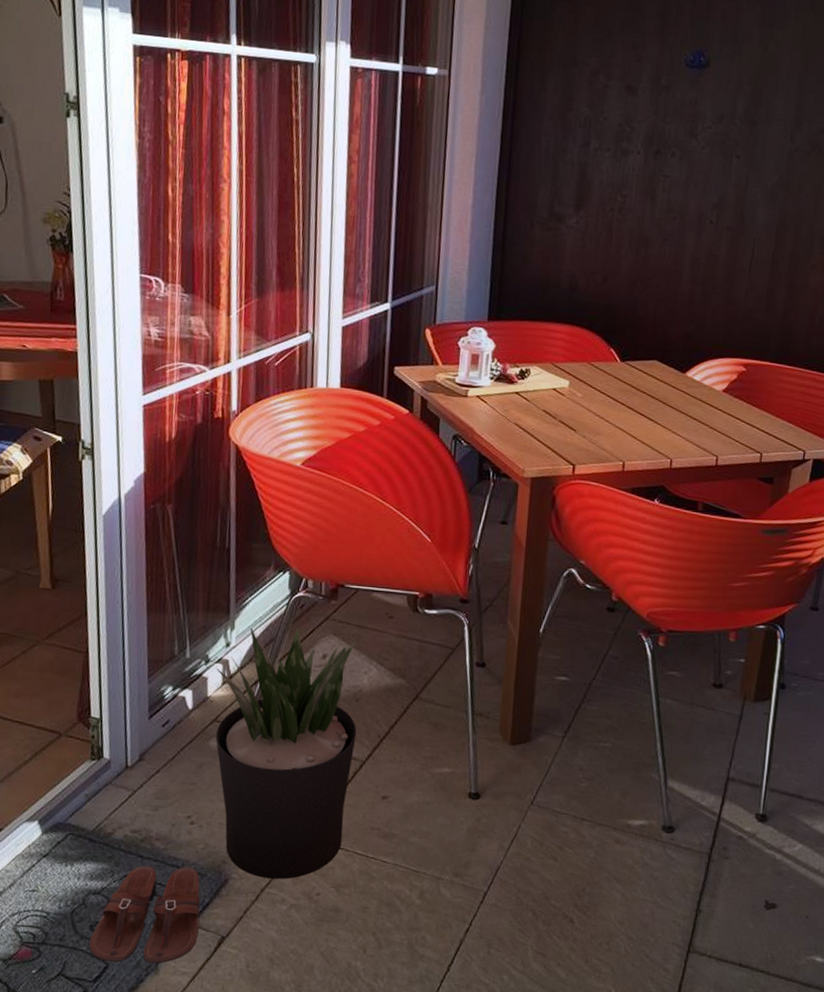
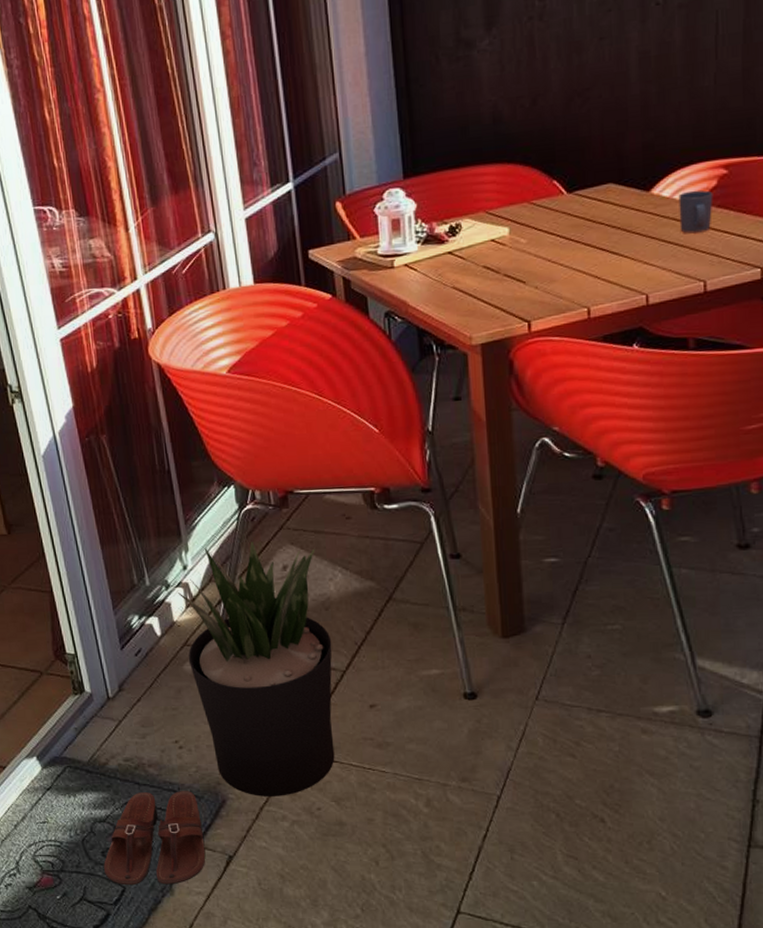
mug: none [704,380,733,416] -> present [678,190,714,234]

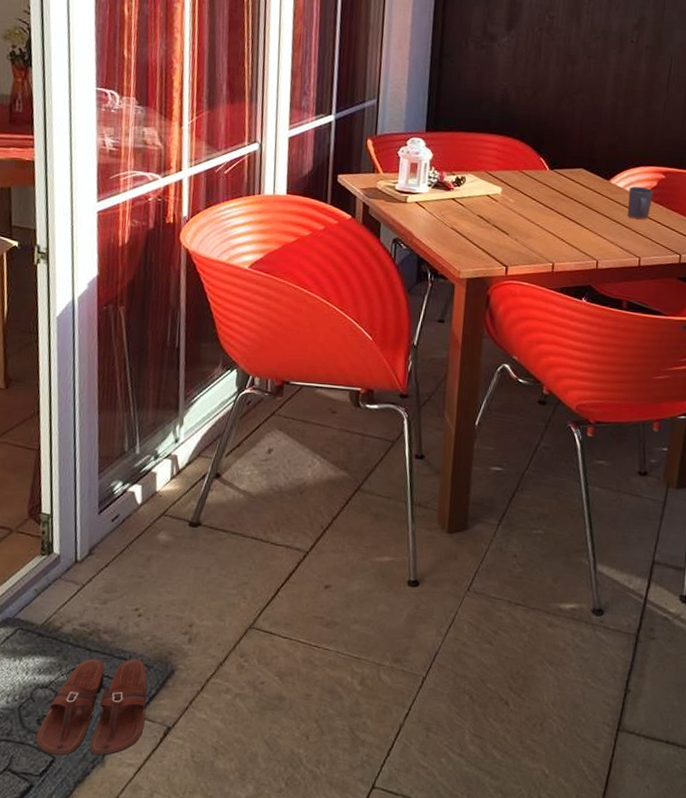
planter: present [177,542,335,796] -> none [163,424,301,669]

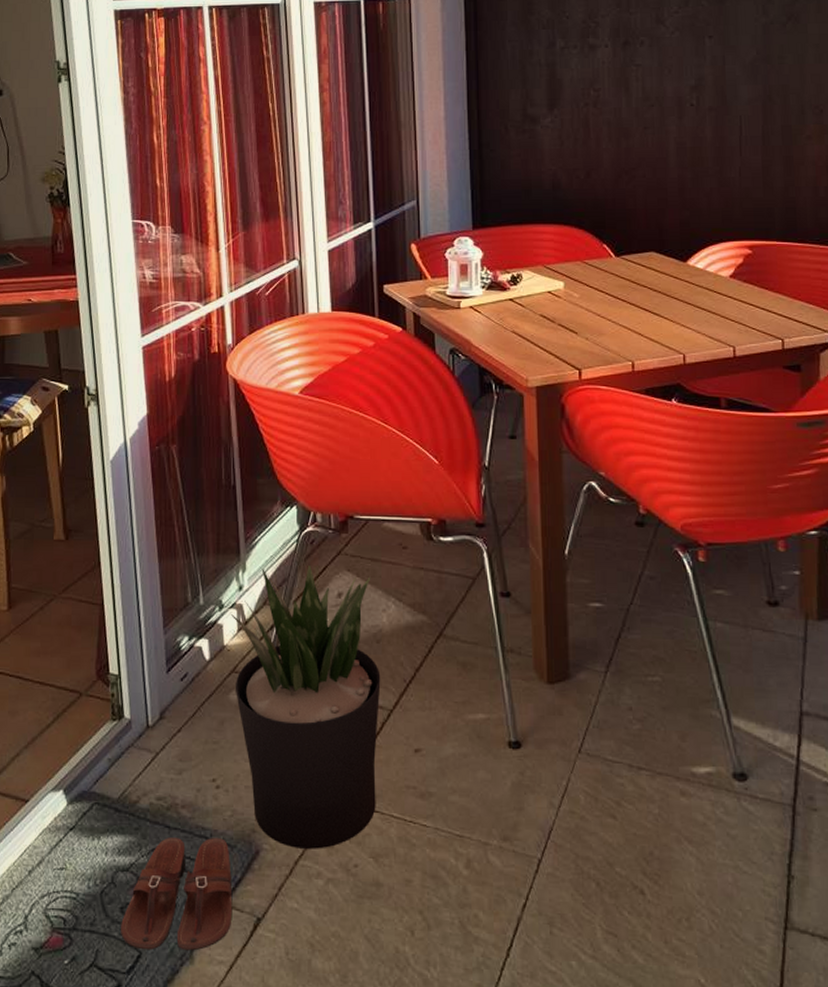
planter: none [163,424,301,669] -> present [230,566,381,849]
mug: present [627,186,654,220] -> none [710,266,740,303]

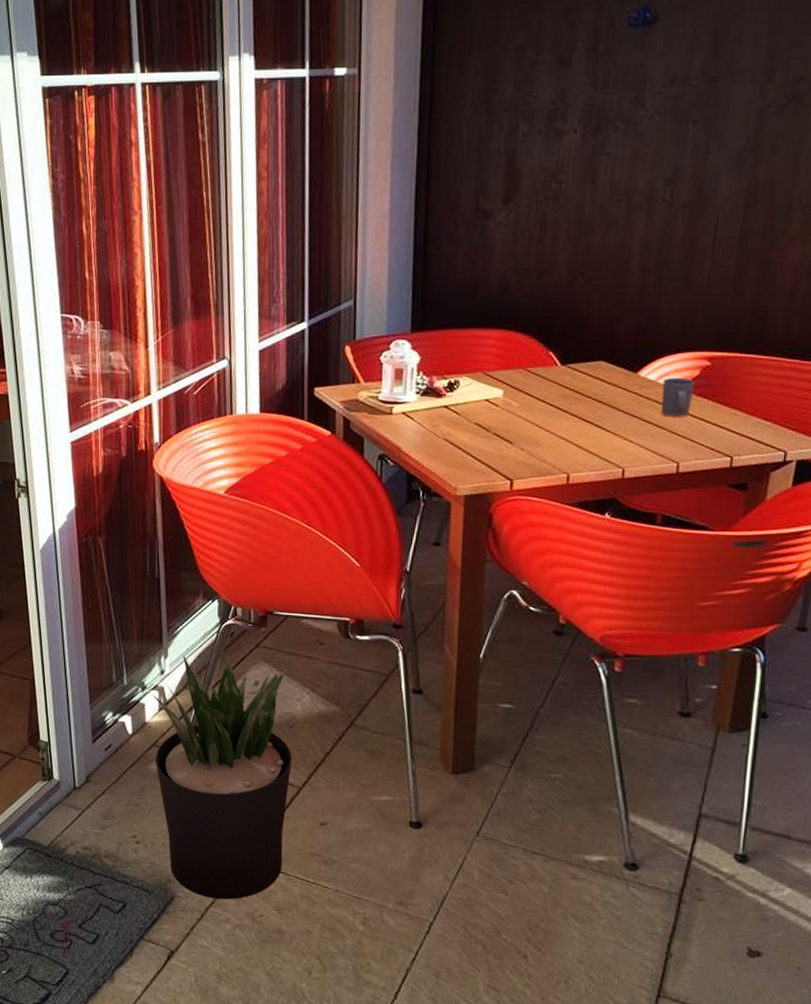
flip-flop: present [121,838,233,951] -> none [51,881,149,973]
mug: none [710,266,740,303] -> present [660,378,695,417]

